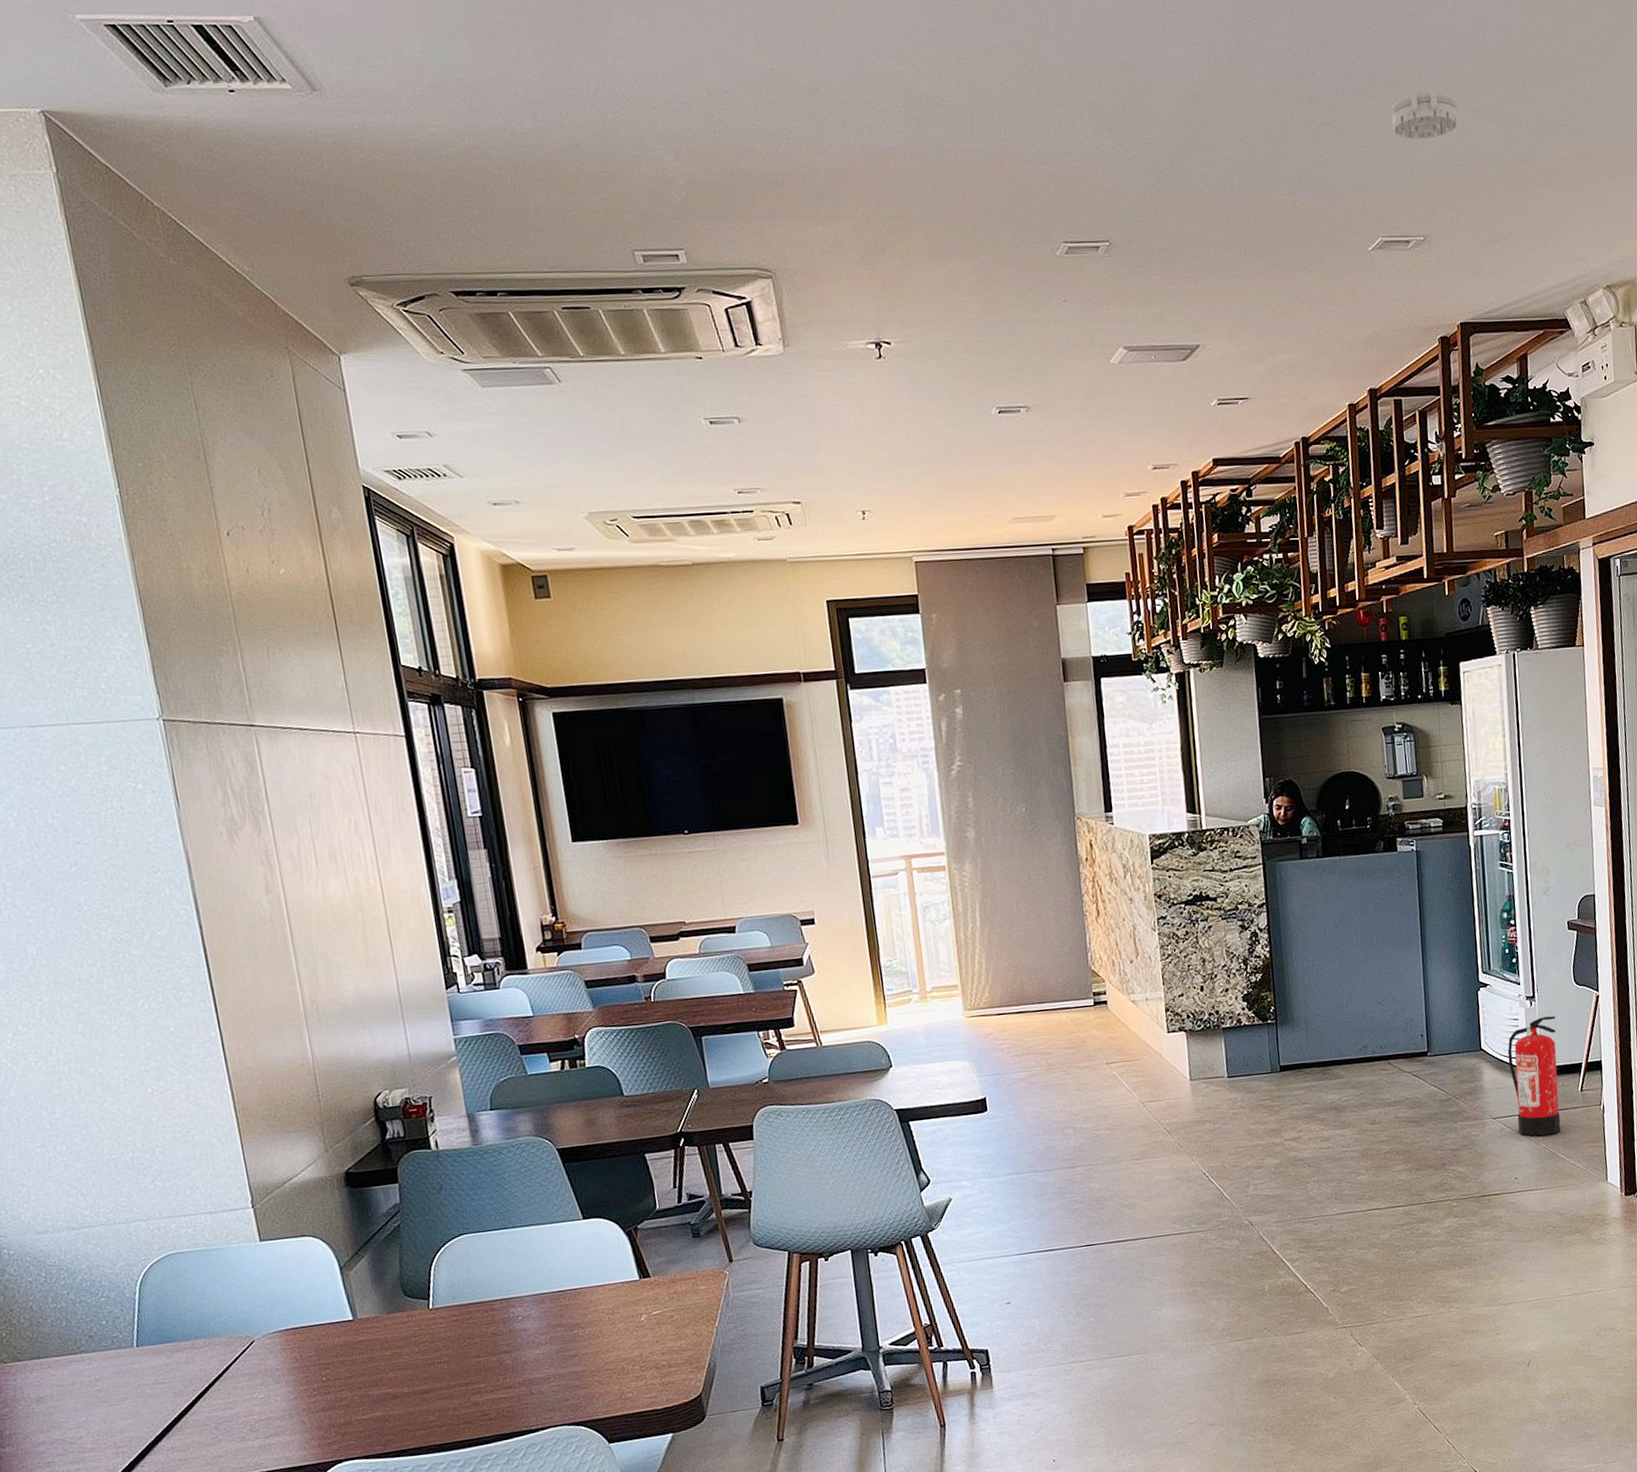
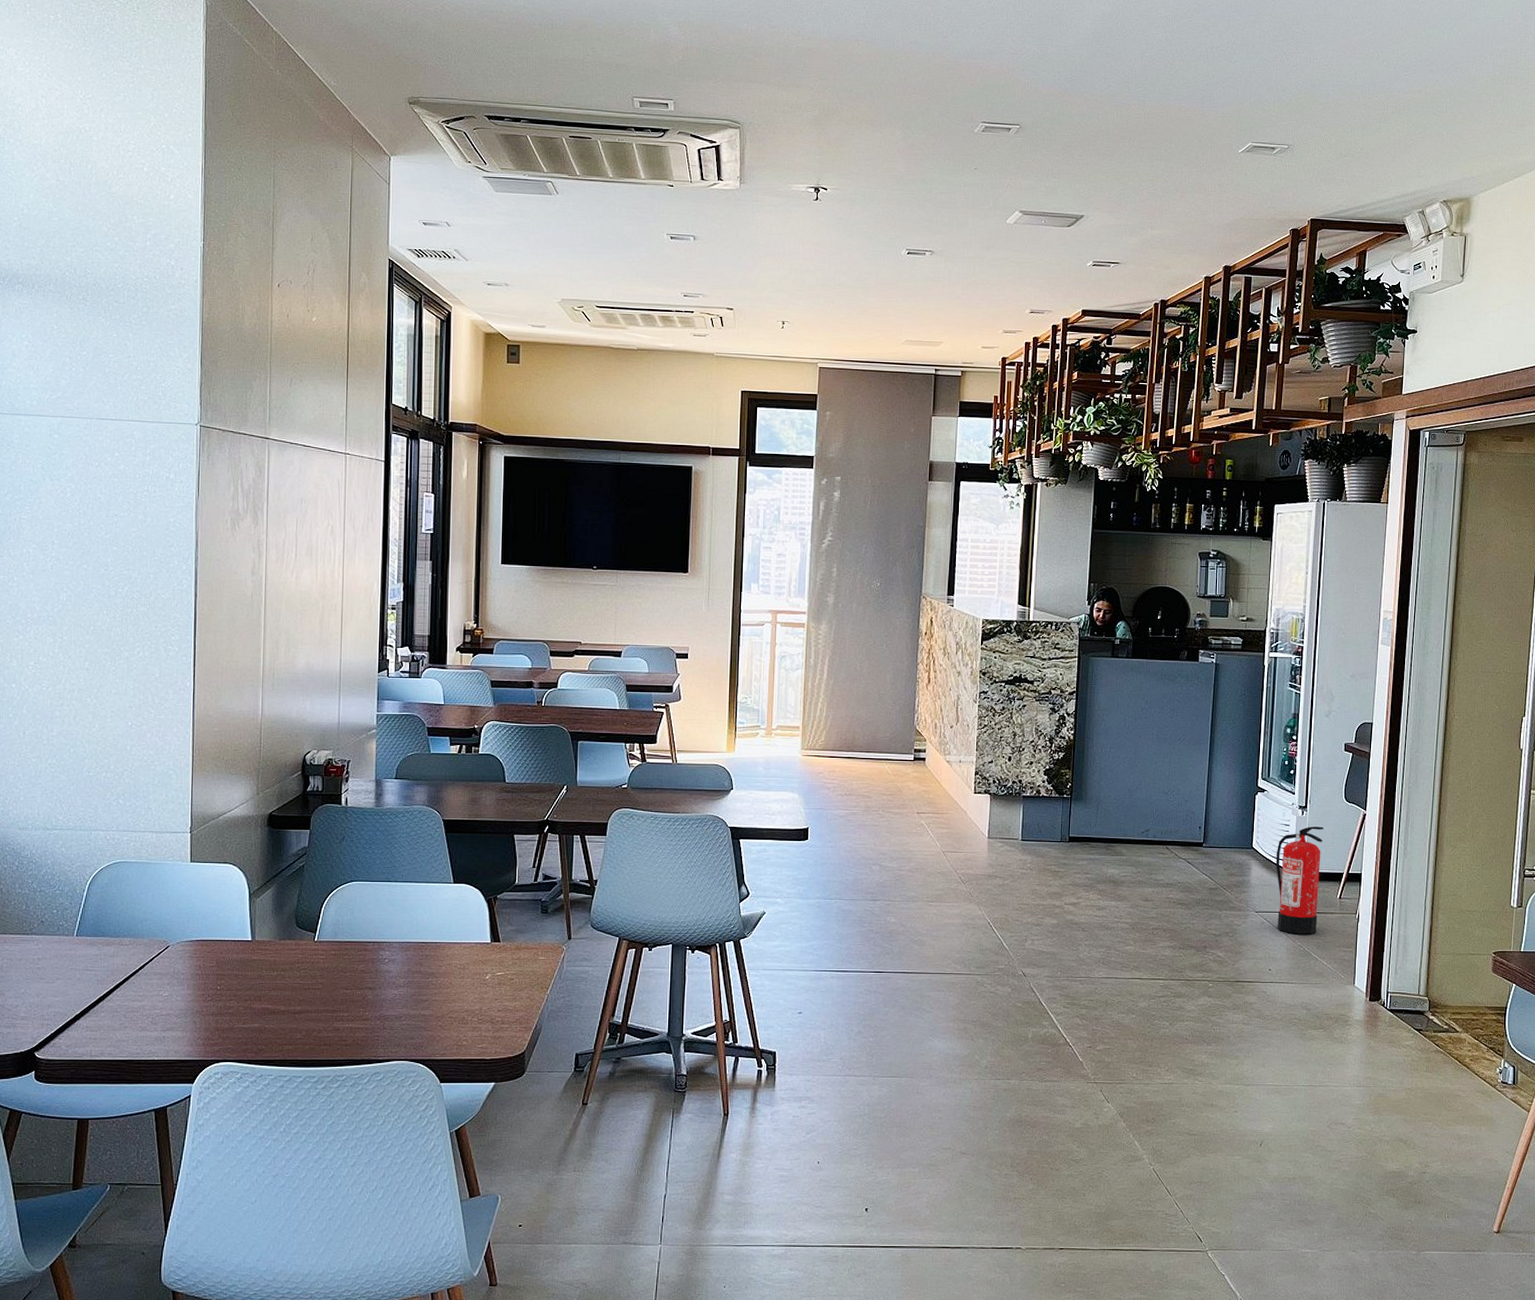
smoke detector: present [1391,91,1458,140] -> none [1272,28,1330,67]

